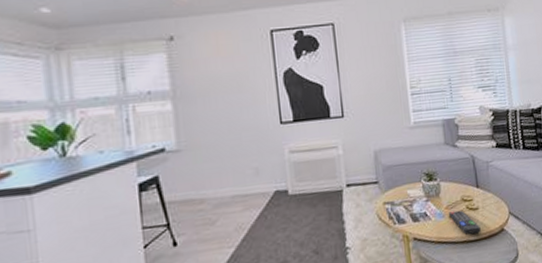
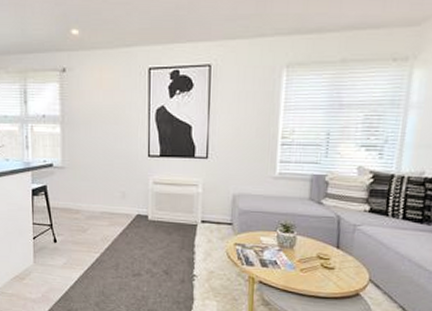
remote control: present [449,210,481,235] -> none [300,265,333,292]

